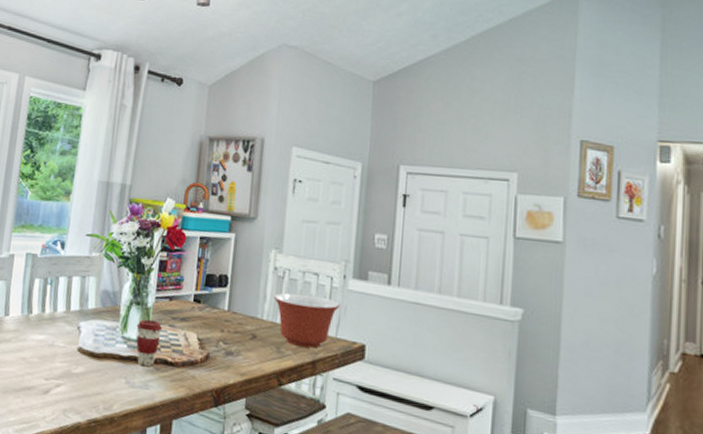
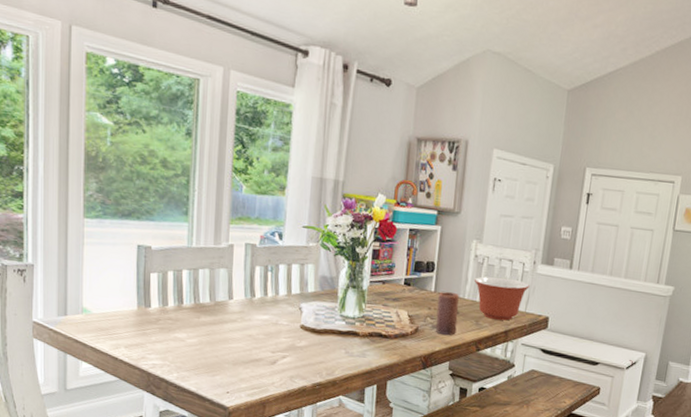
coffee cup: present [136,319,163,367] -> none [353,300,377,340]
candle: none [229,310,257,365] -> present [435,291,459,335]

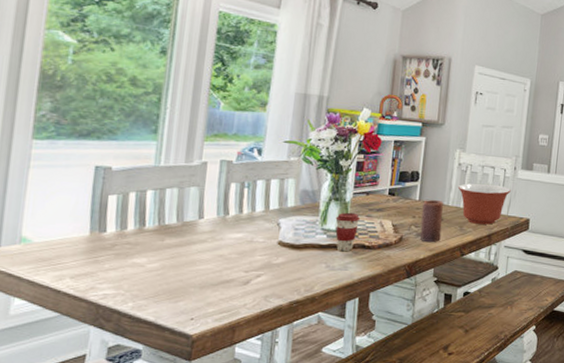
coffee cup: none [353,300,377,340] -> present [335,212,361,252]

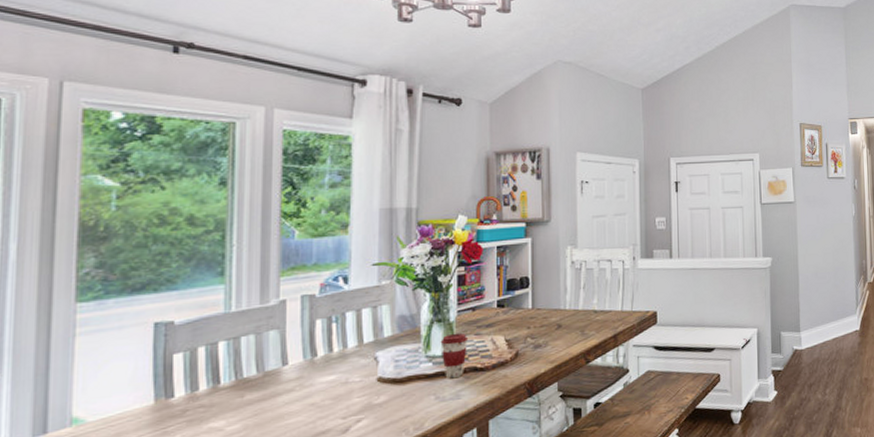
candle: present [420,199,443,242] -> none [537,305,561,354]
mixing bowl: present [457,183,511,225] -> none [573,279,632,326]

